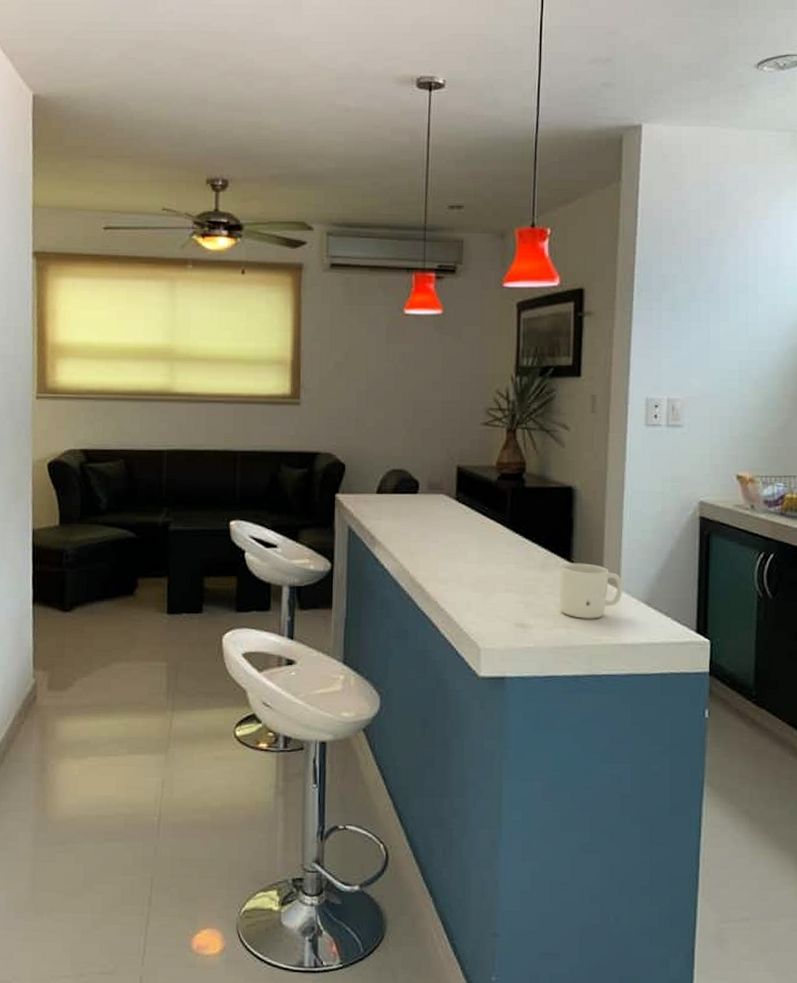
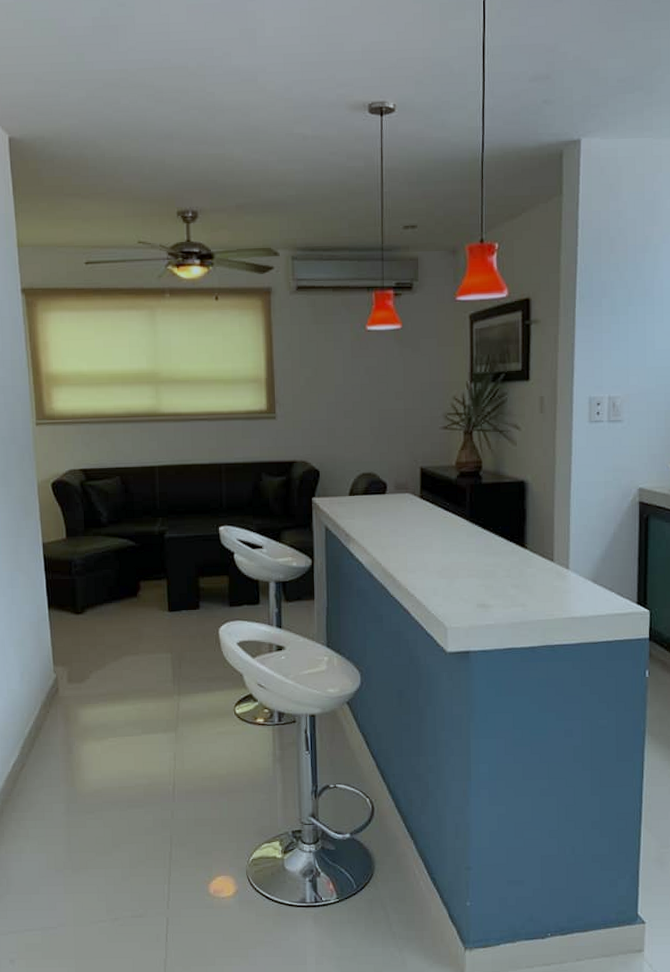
mug: present [560,563,623,619] -> none [515,548,572,597]

